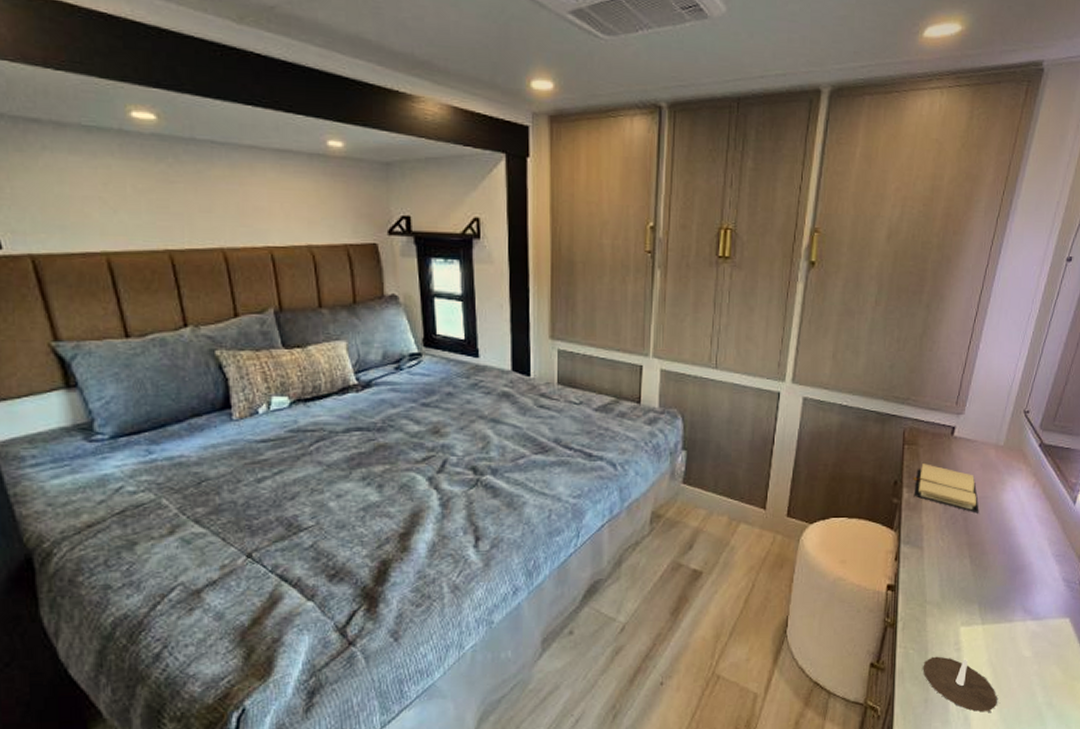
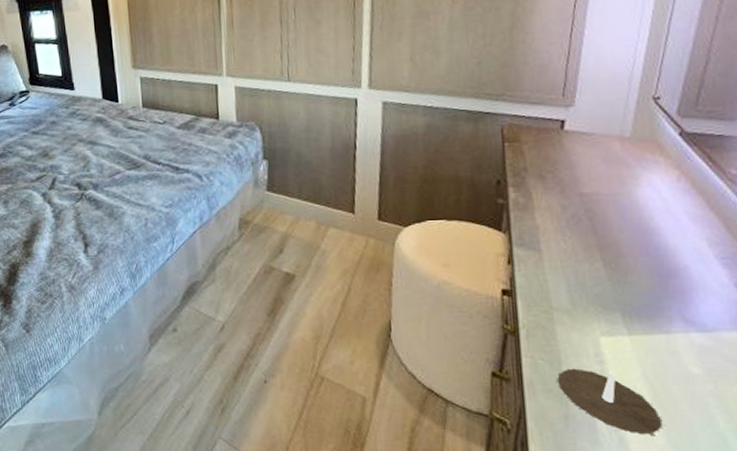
book: present [913,464,979,513] -> none [519,161,608,212]

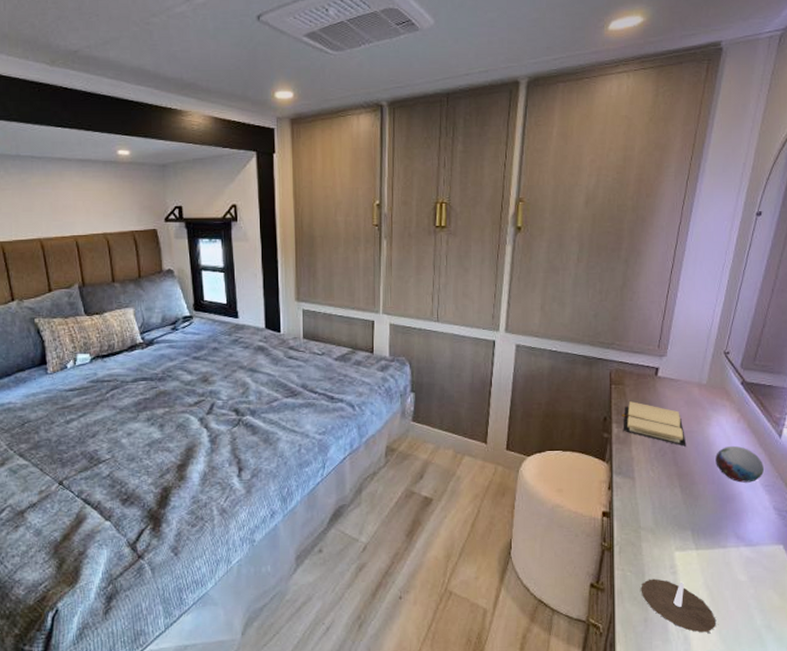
book: none [519,161,608,212] -> present [621,401,687,447]
decorative orb: none [649,209,718,255] -> present [716,445,764,483]

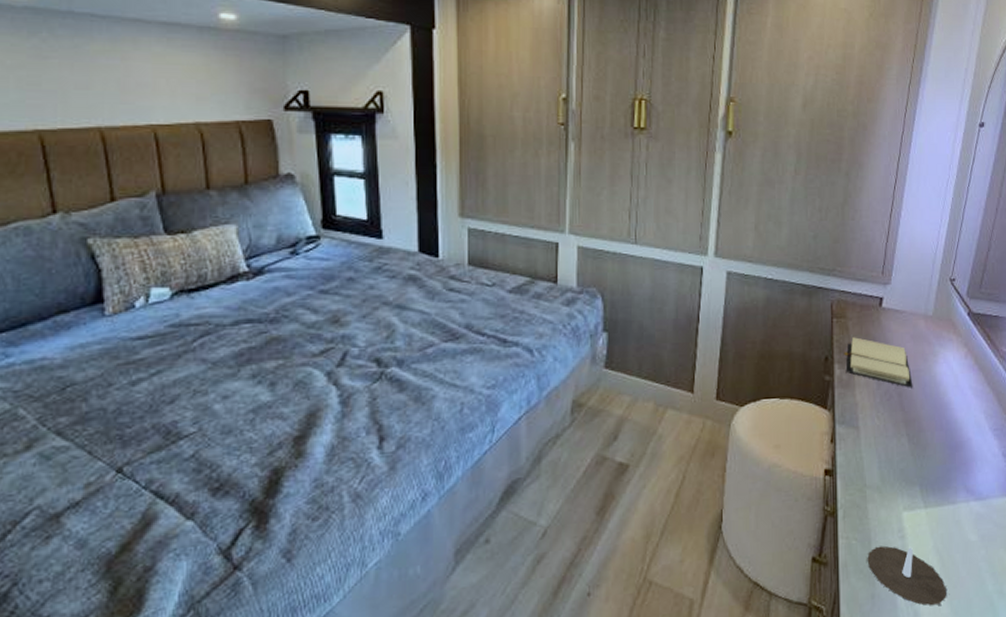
decorative orb: present [716,445,764,483] -> none [943,385,992,428]

